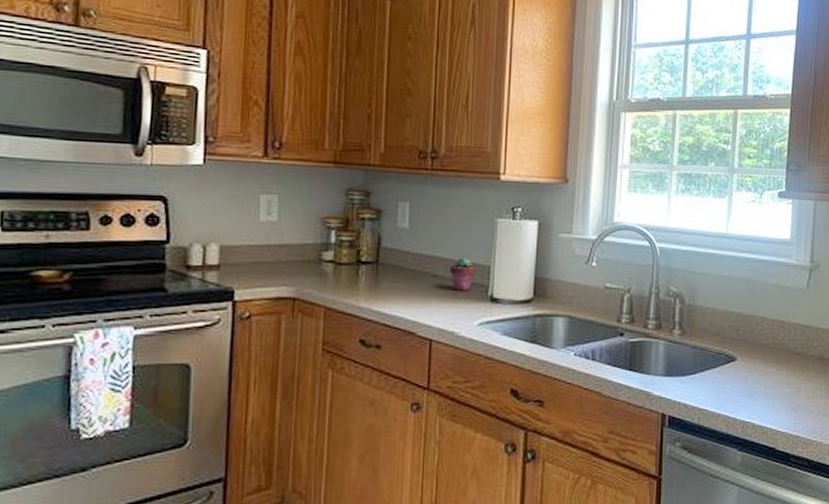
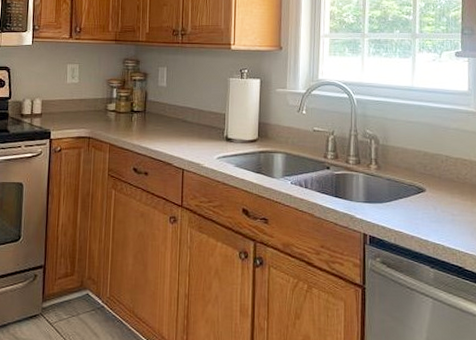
potted succulent: present [449,257,475,291] -> none [196,107,214,133]

